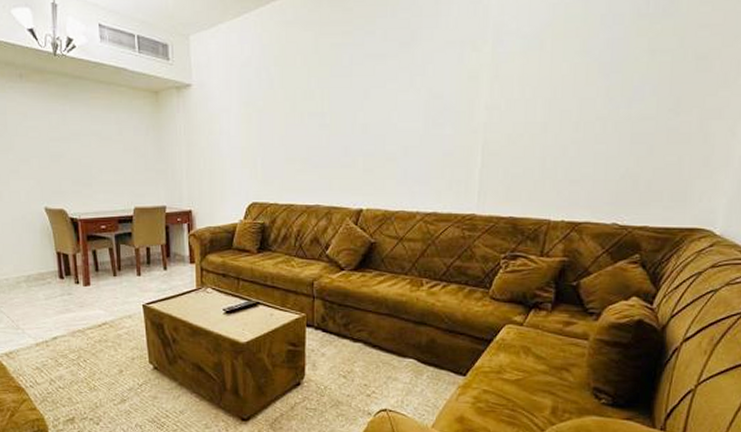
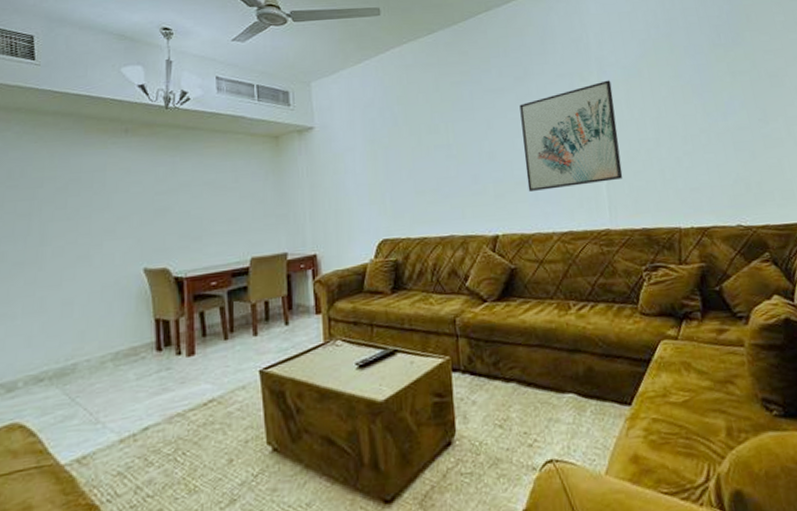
wall art: none [398,51,506,168] -> present [519,80,623,191]

